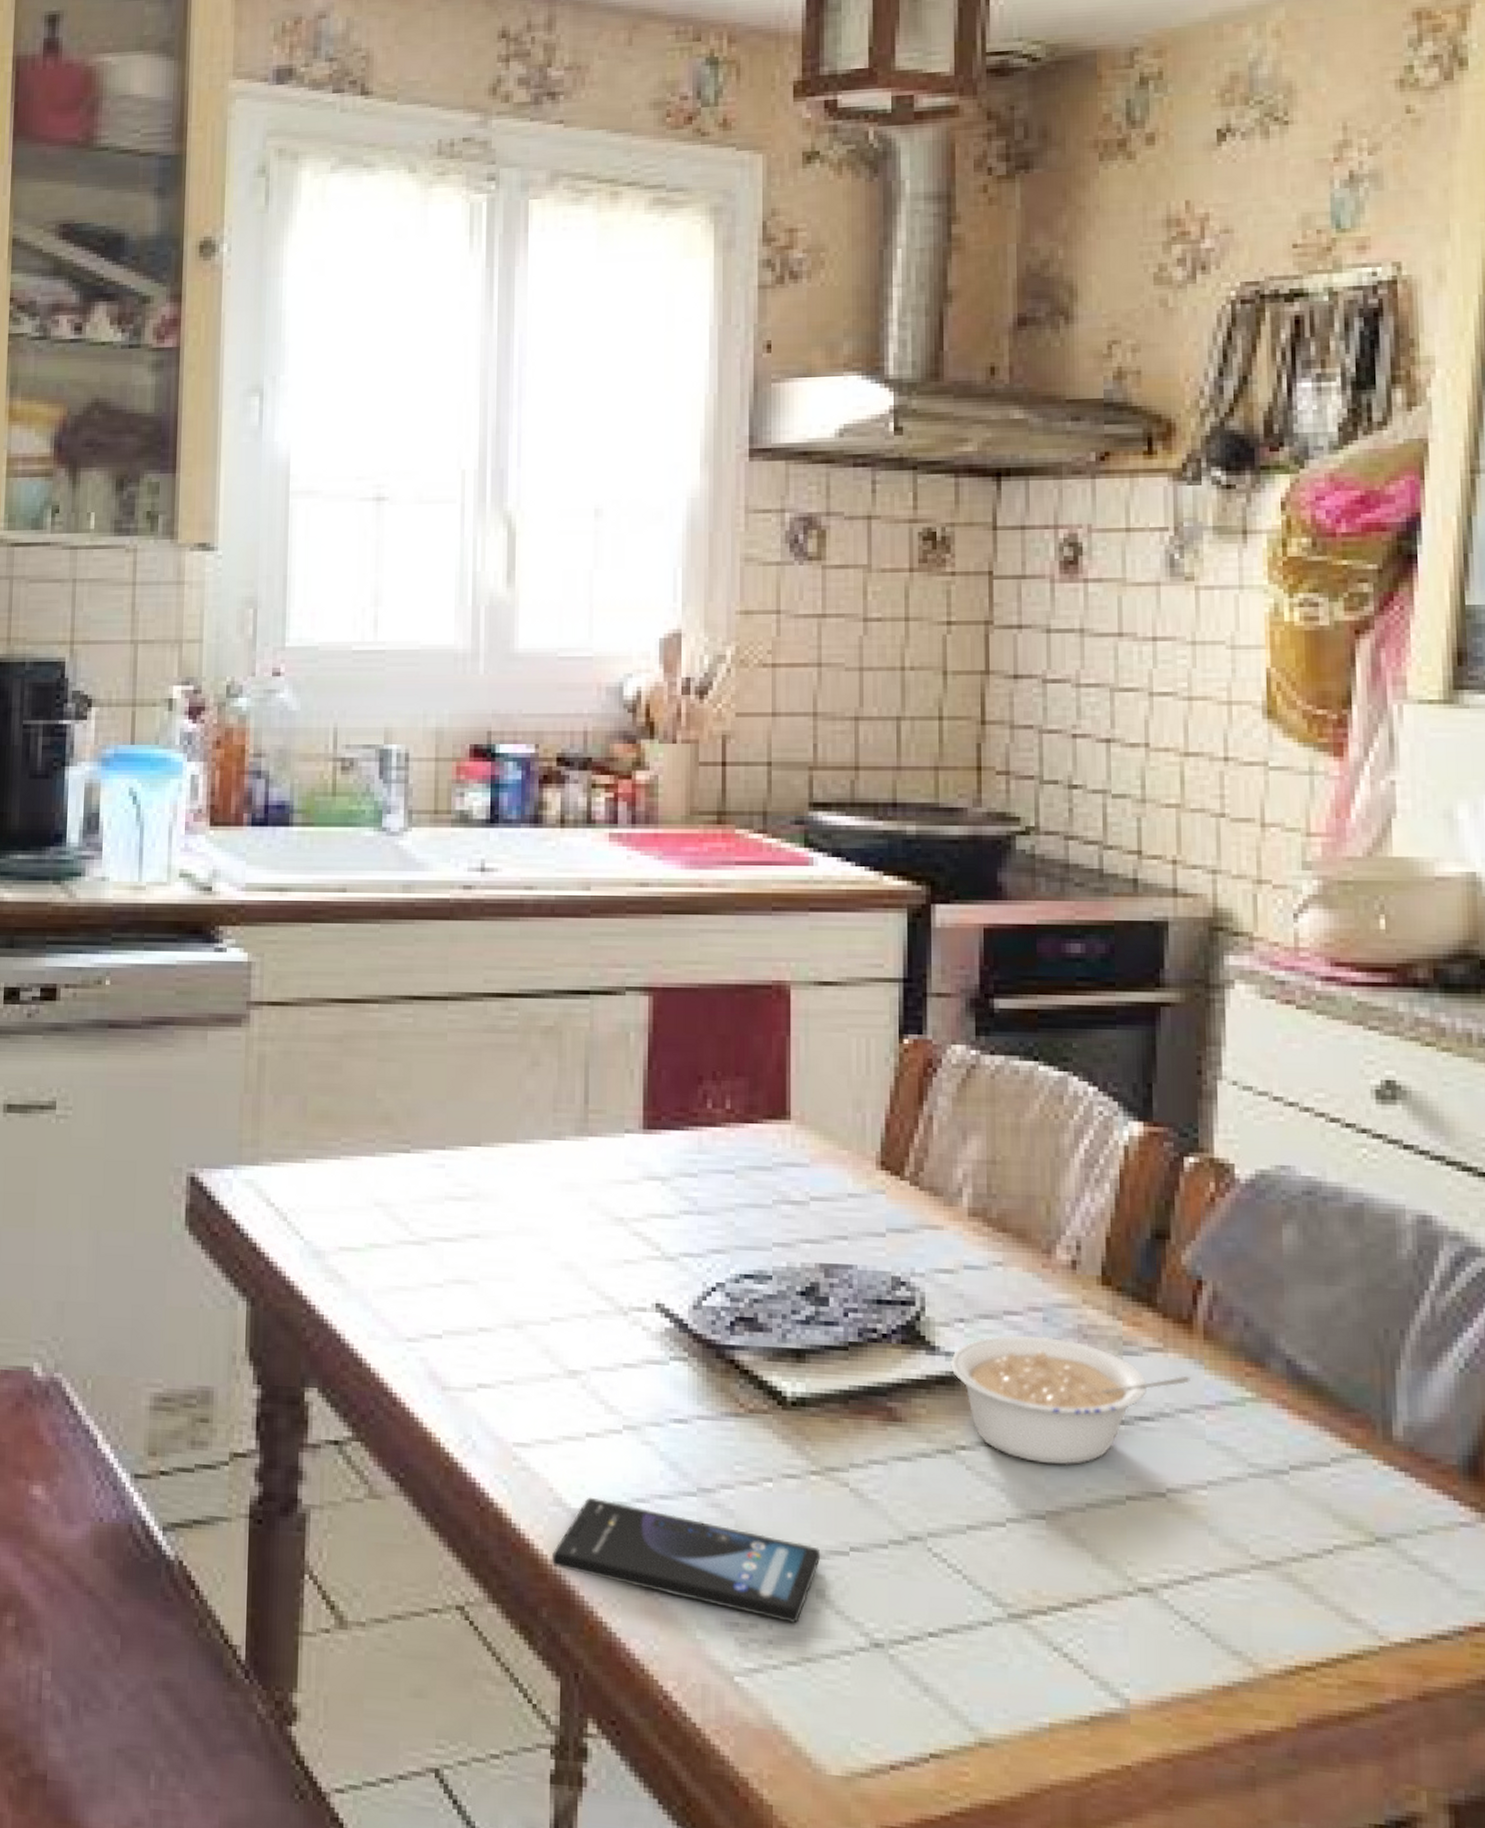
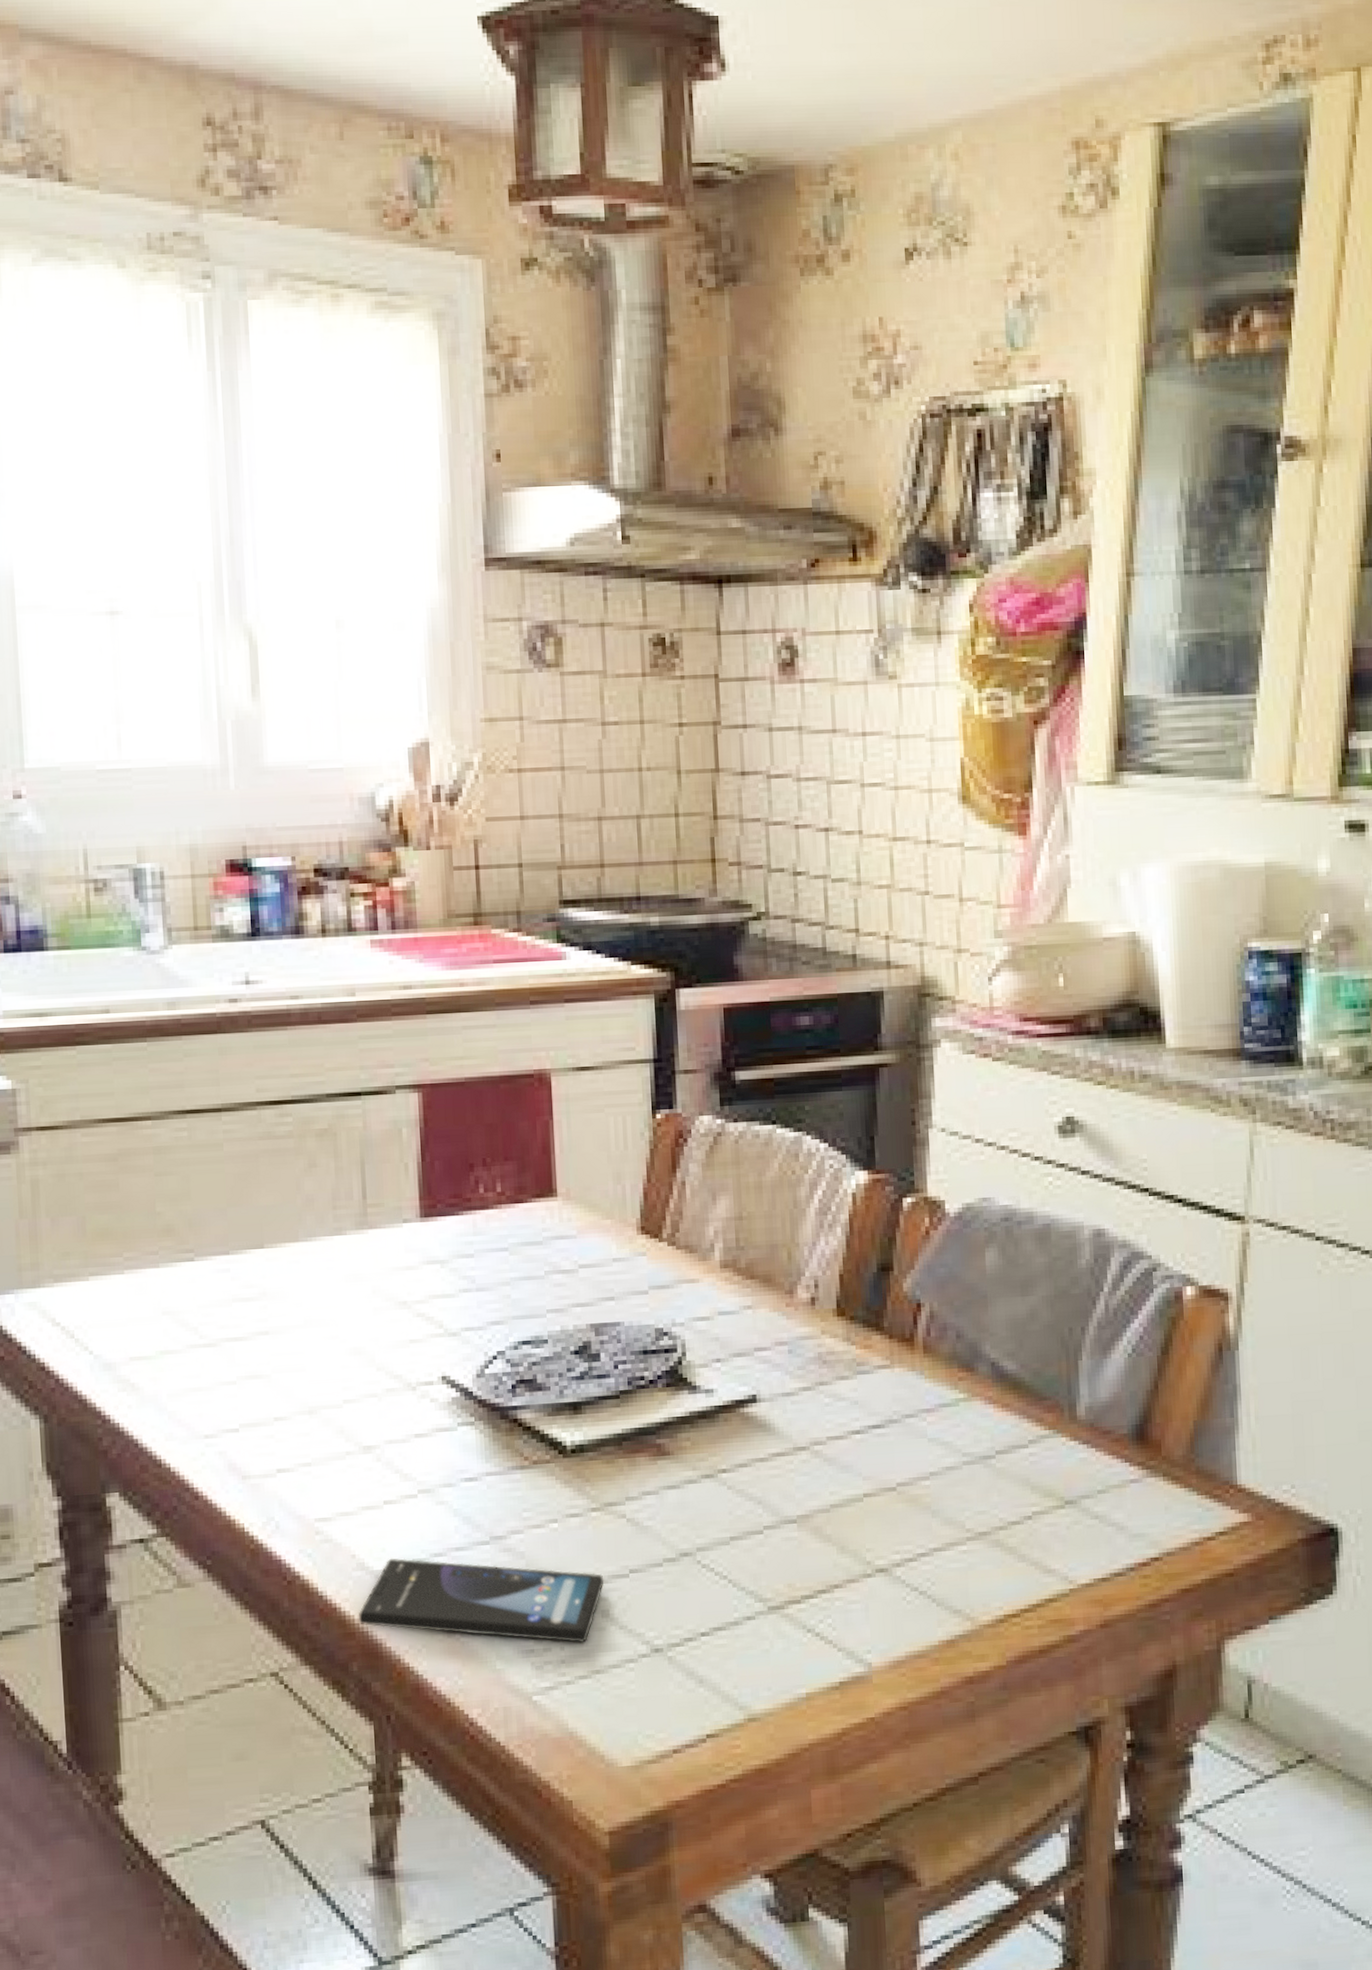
legume: present [951,1335,1190,1465] -> none [710,1366,913,1476]

